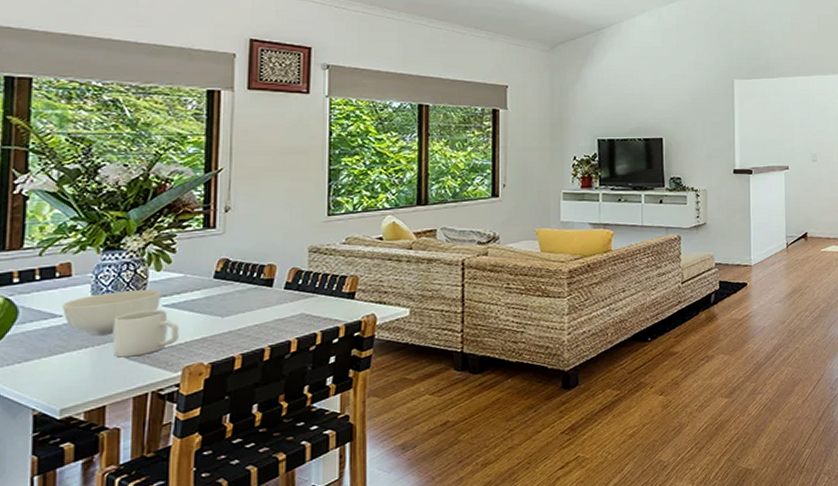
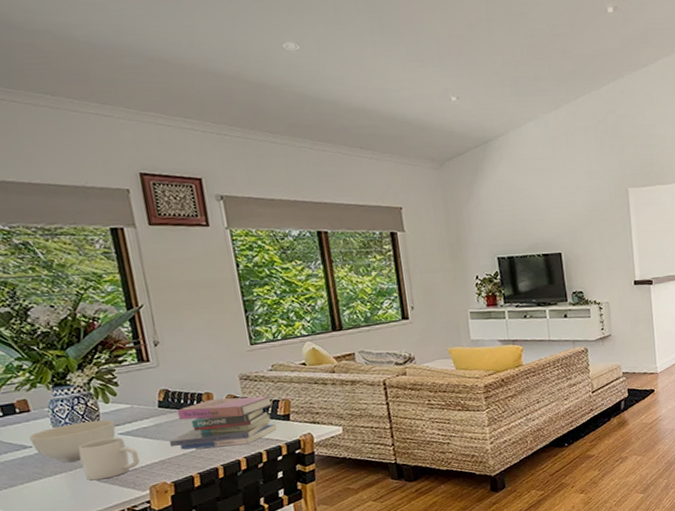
books: none [218,271,339,327] -> present [170,396,277,450]

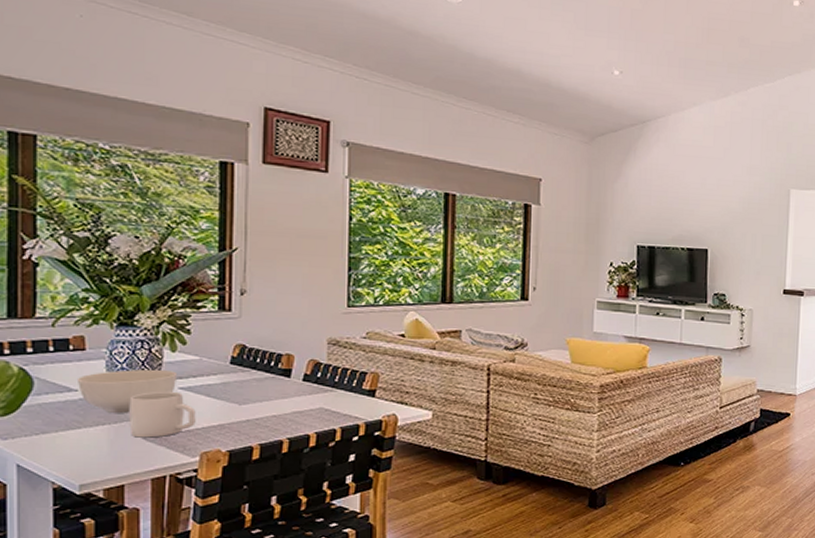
books: present [170,396,277,450] -> none [235,361,359,418]

